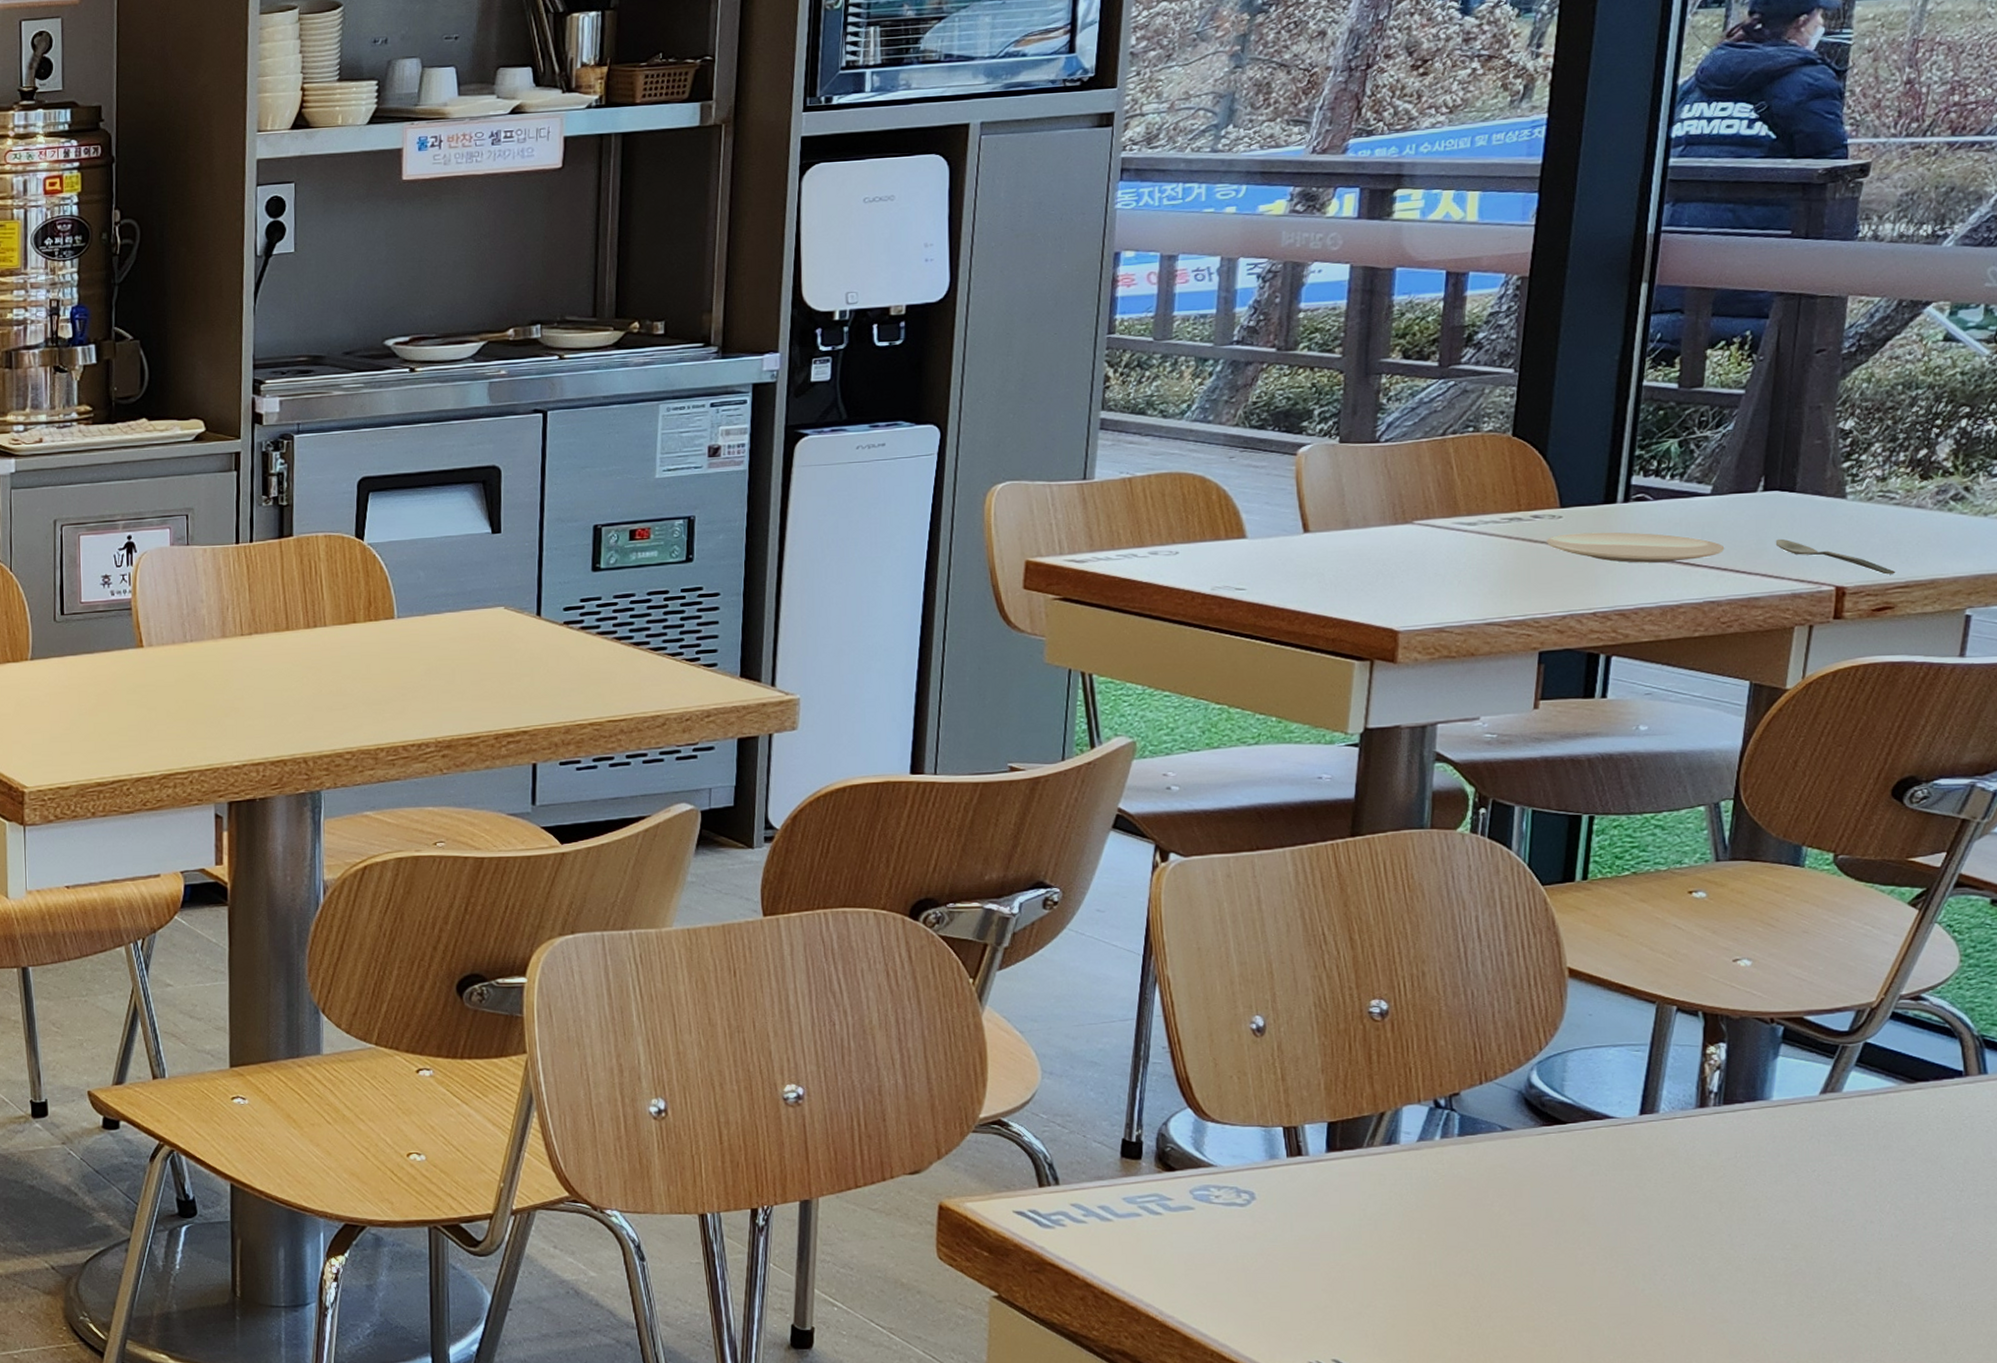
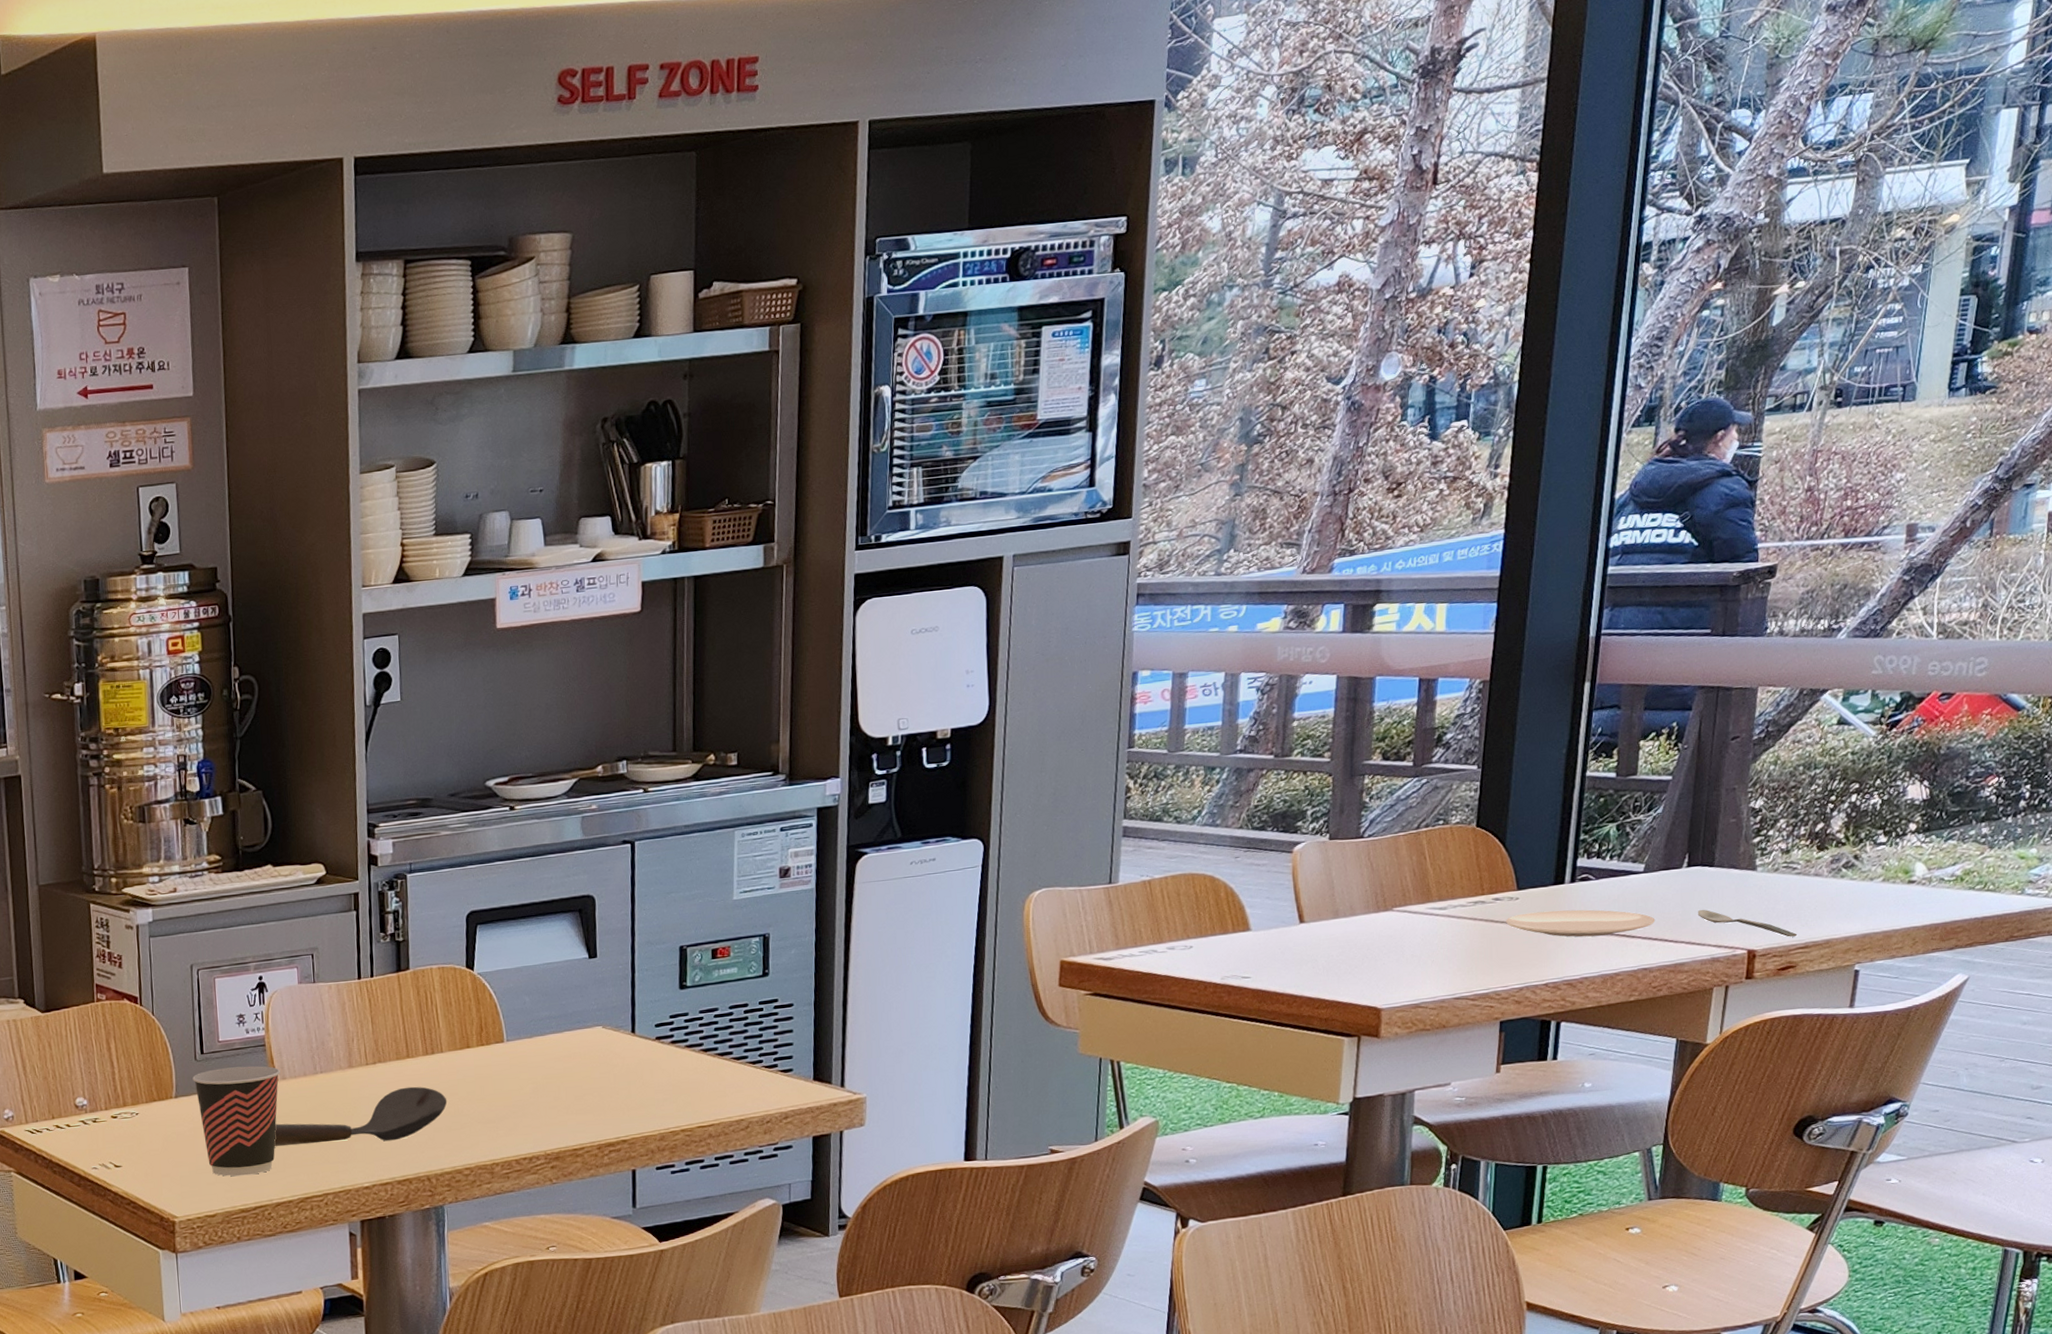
cup: none [51,630,147,747] -> present [192,1065,280,1176]
spoon: none [136,661,329,718] -> present [273,1086,448,1147]

